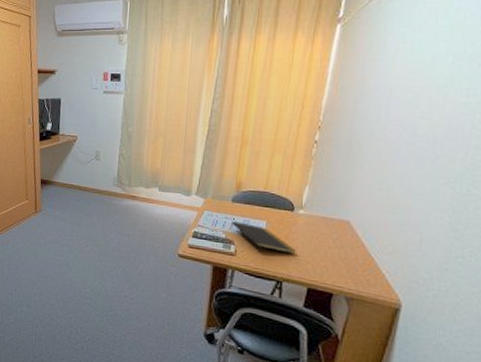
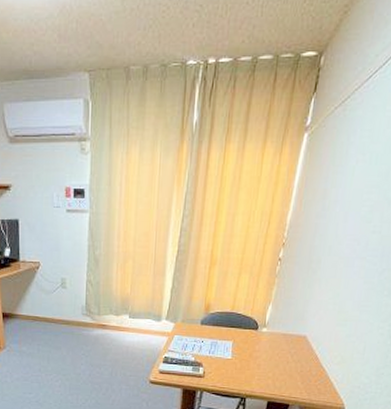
notepad: present [231,221,296,254] -> none [200,344,259,374]

